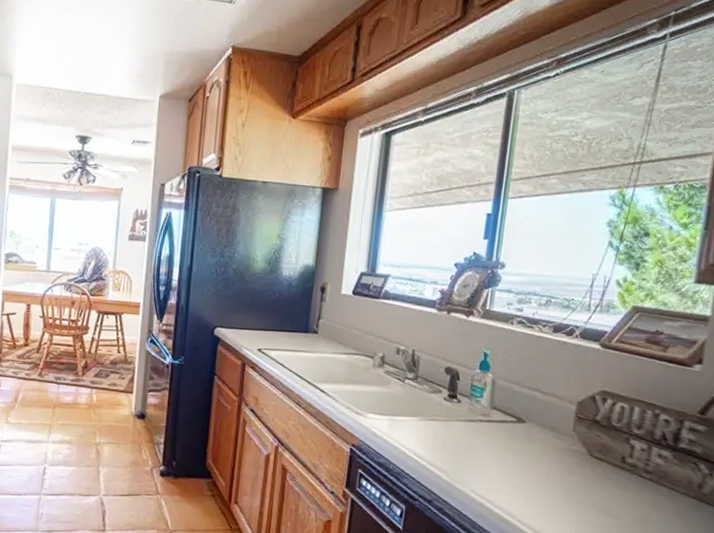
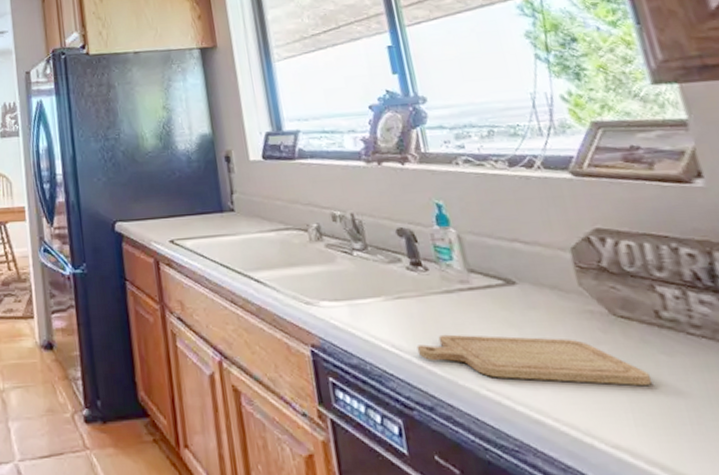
chopping board: none [432,451,601,507] -> present [416,334,652,385]

